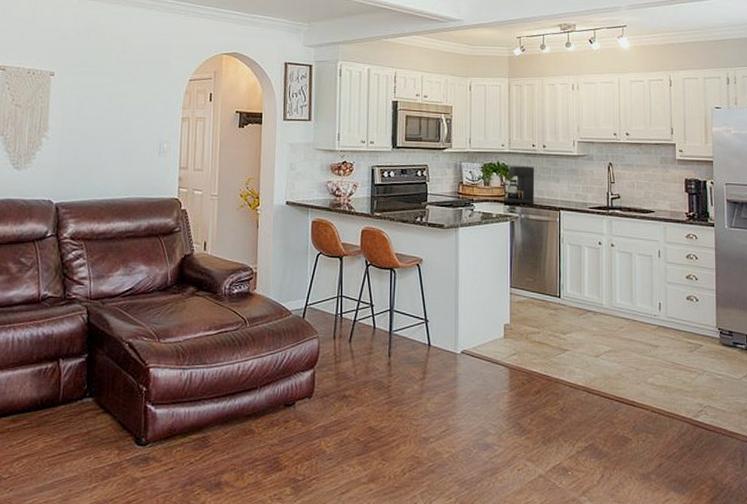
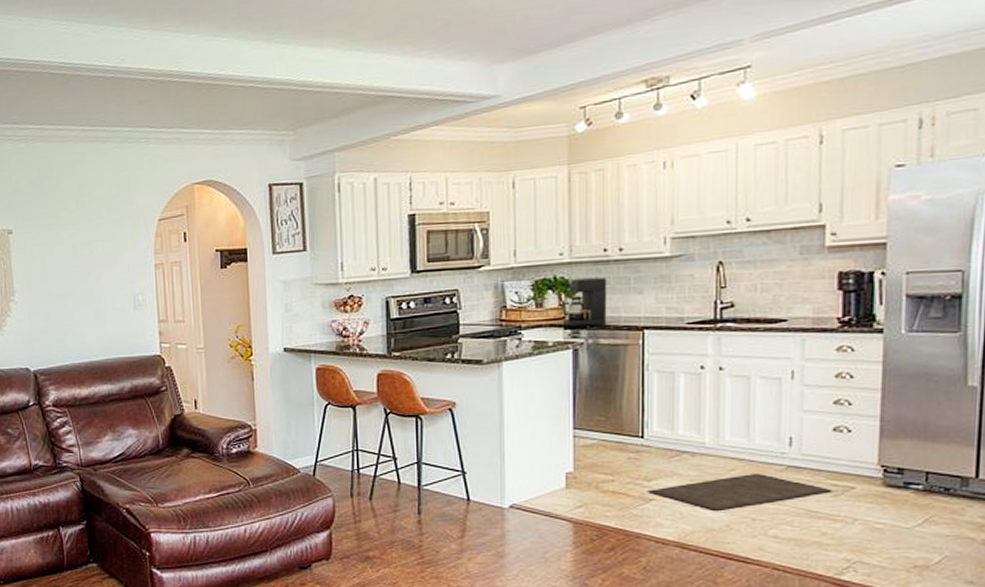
doormat: none [563,331,689,361] -> present [648,474,833,510]

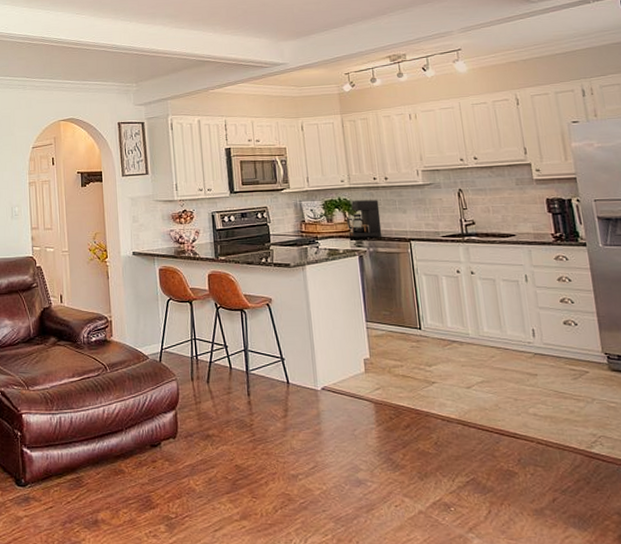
doormat: present [648,474,833,510] -> none [430,360,573,392]

